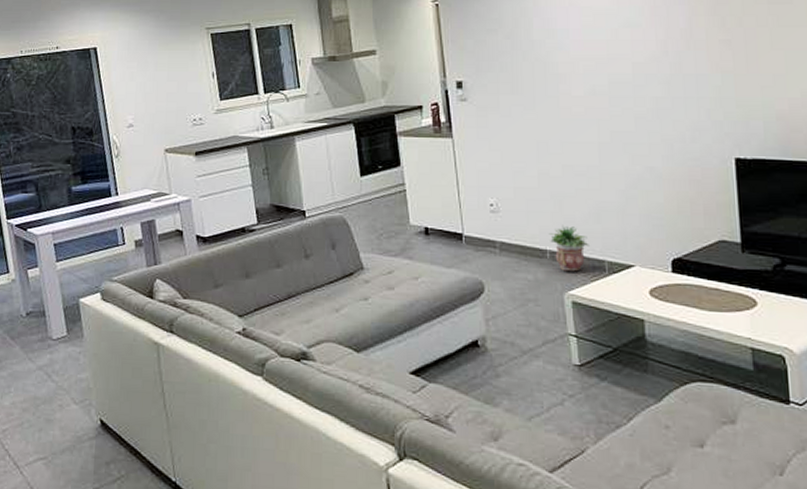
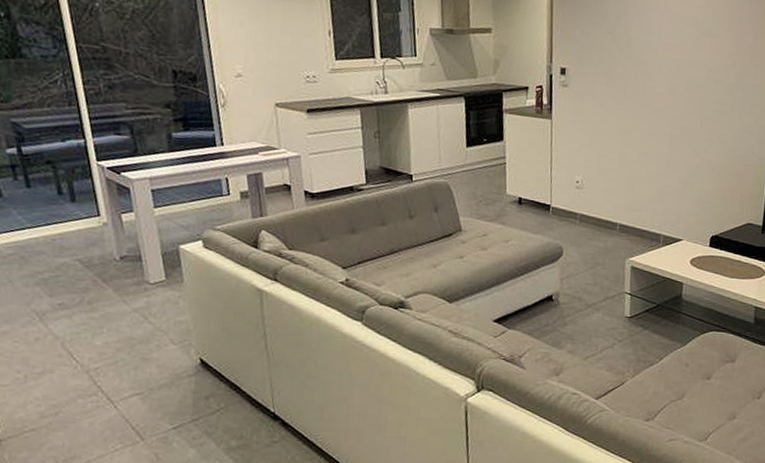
potted plant: present [548,225,589,272] -> none [620,203,651,242]

